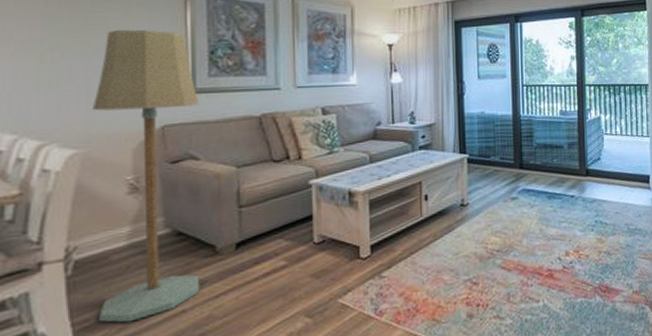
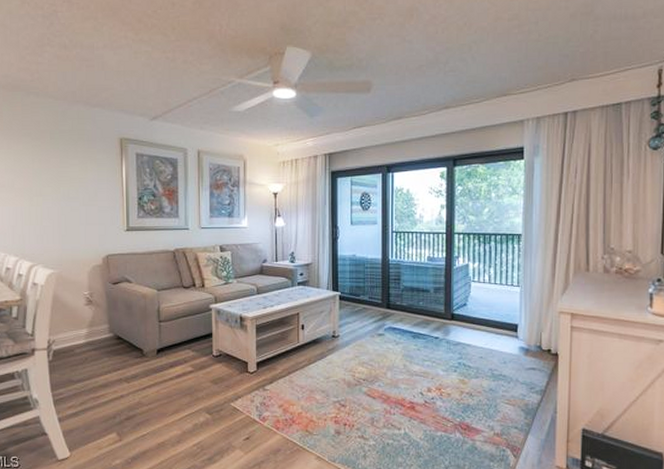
floor lamp: present [93,29,200,323] -> none [63,180,133,399]

